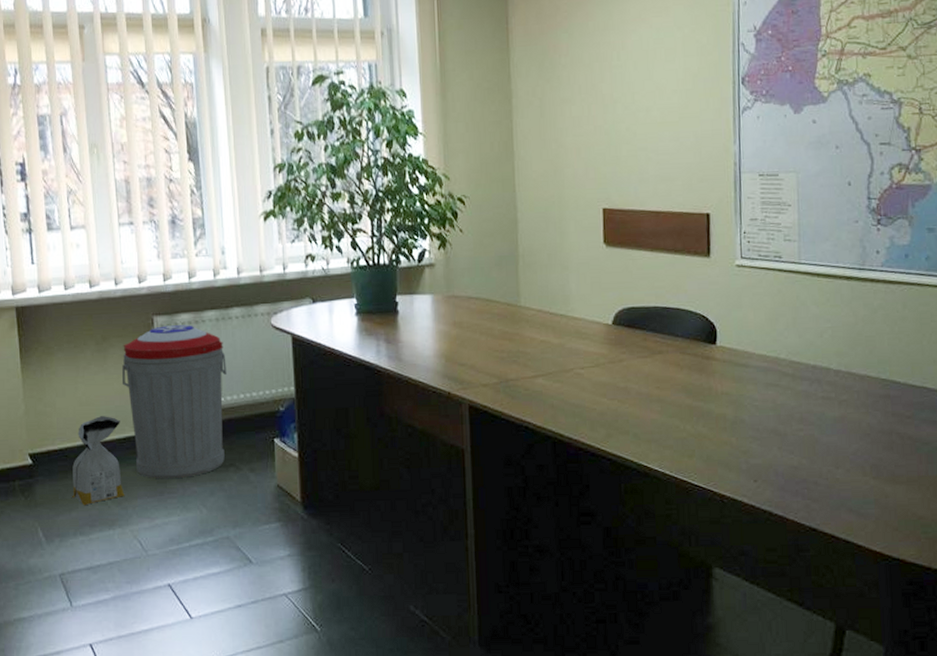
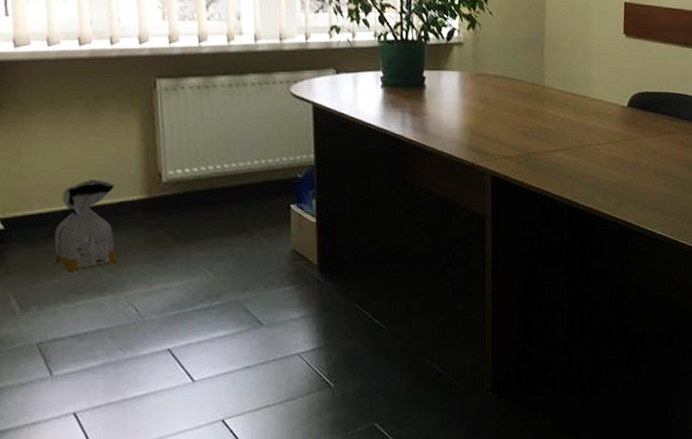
trash can: present [121,325,227,479] -> none [116,89,240,245]

